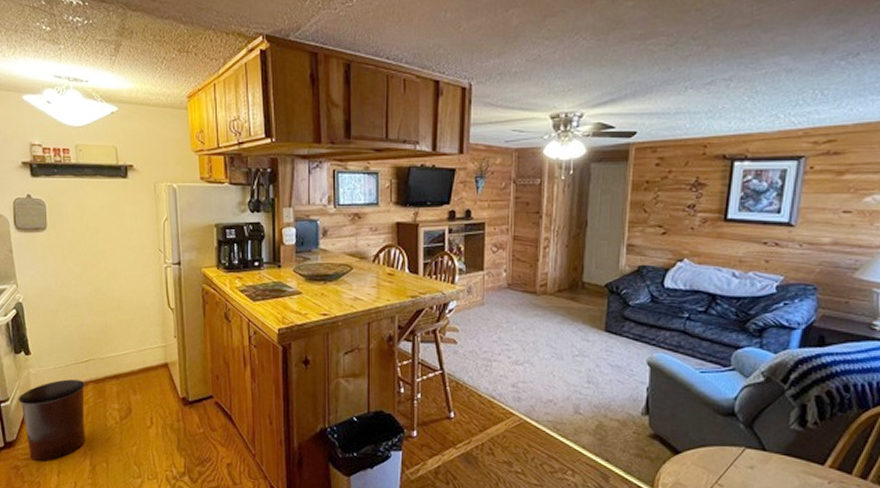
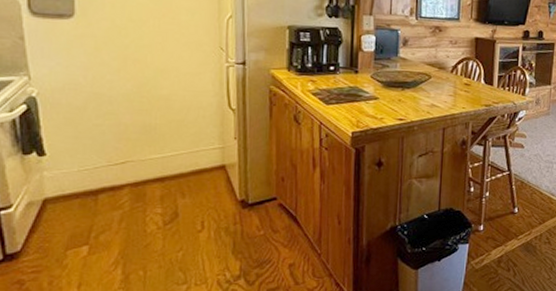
waste bin: present [19,379,85,461] -> none [26,183,119,273]

